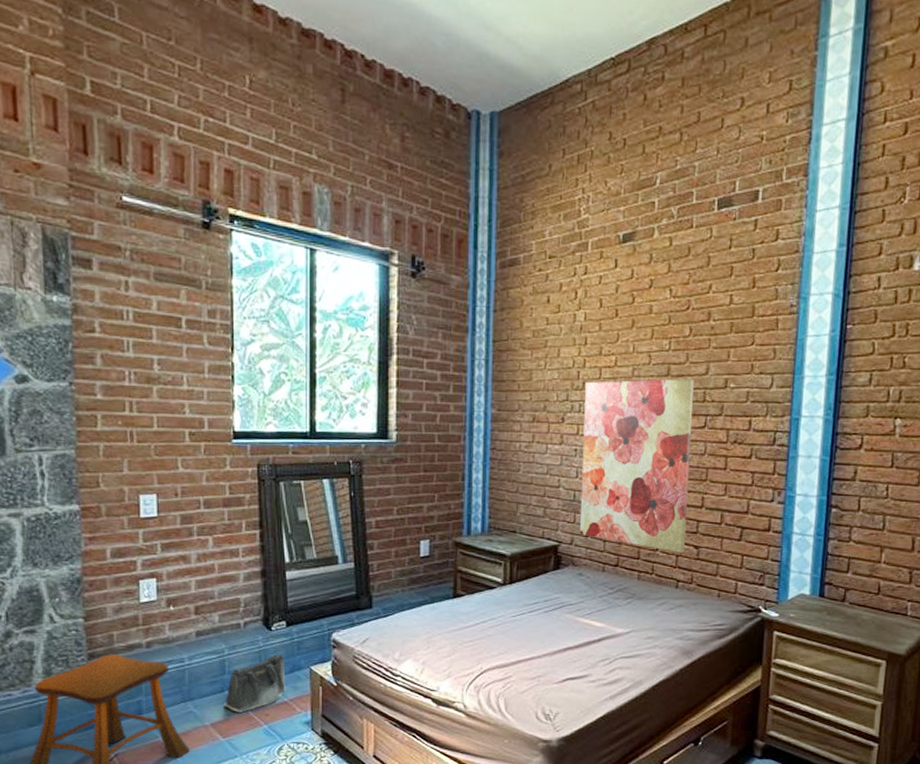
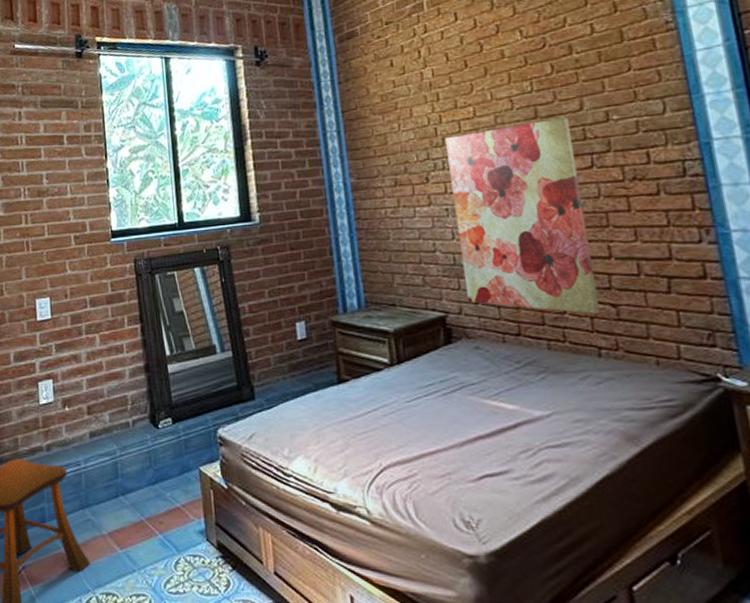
saddlebag: present [223,654,286,713] -> none [119,454,177,520]

